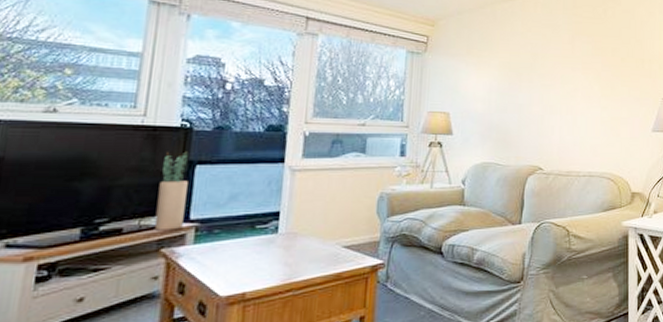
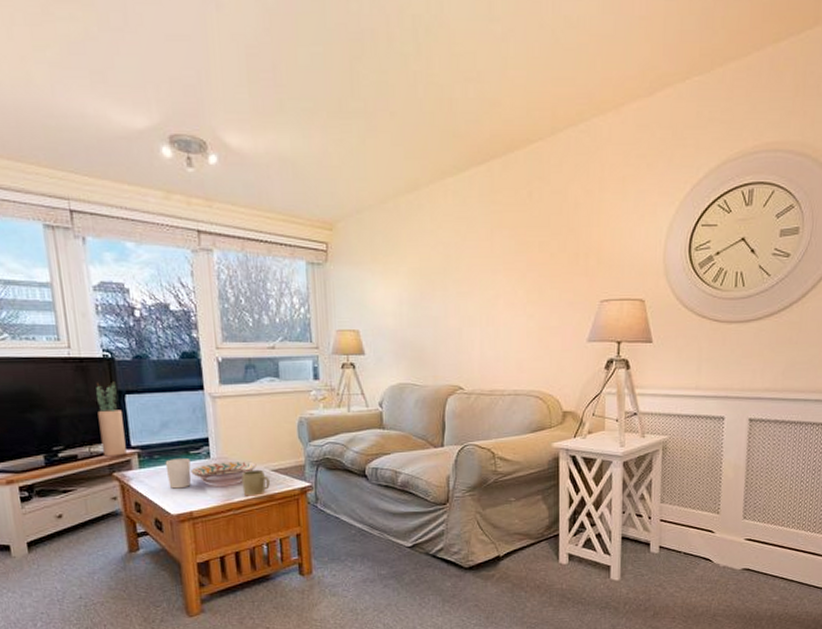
candle holder: none [224,234,255,267] -> present [165,459,192,489]
decorative bowl: none [253,237,328,264] -> present [191,461,257,486]
mug: none [307,246,339,275] -> present [241,469,270,496]

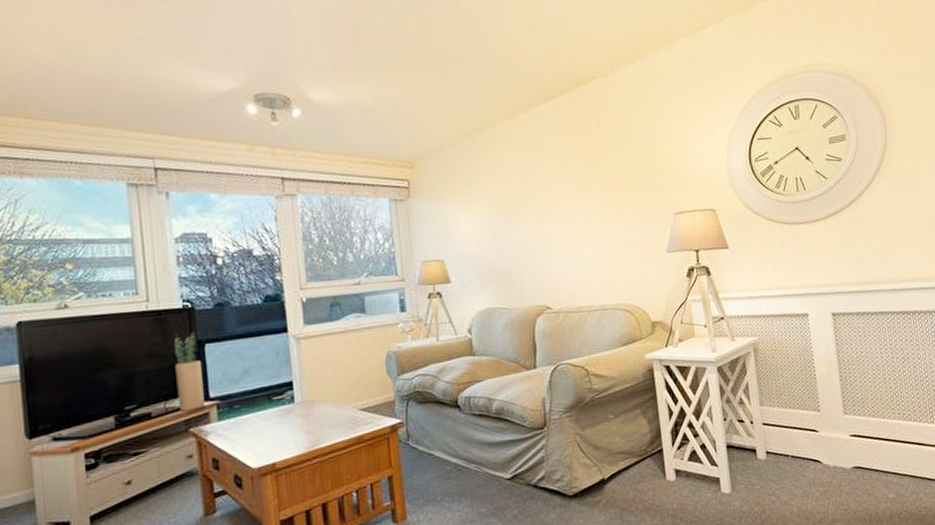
candle holder: present [165,459,192,489] -> none [246,405,274,440]
decorative bowl: present [191,461,257,486] -> none [274,402,344,433]
mug: present [241,469,270,496] -> none [328,410,358,441]

